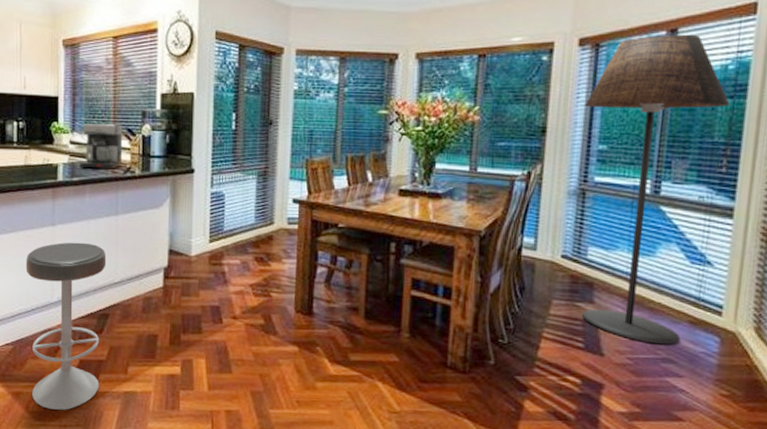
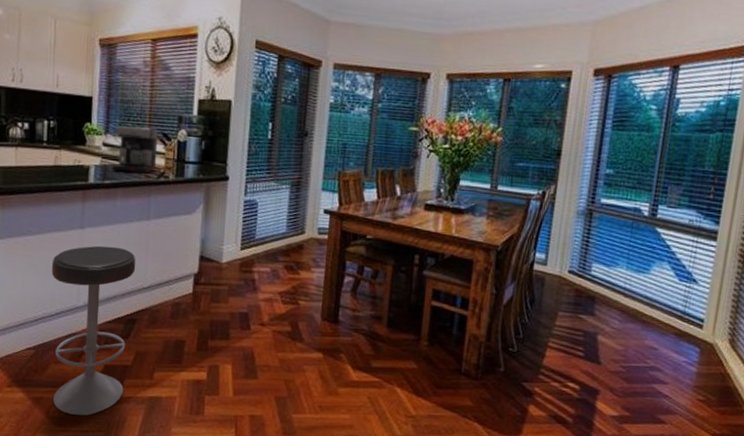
floor lamp: present [582,34,730,345] -> none [584,70,720,355]

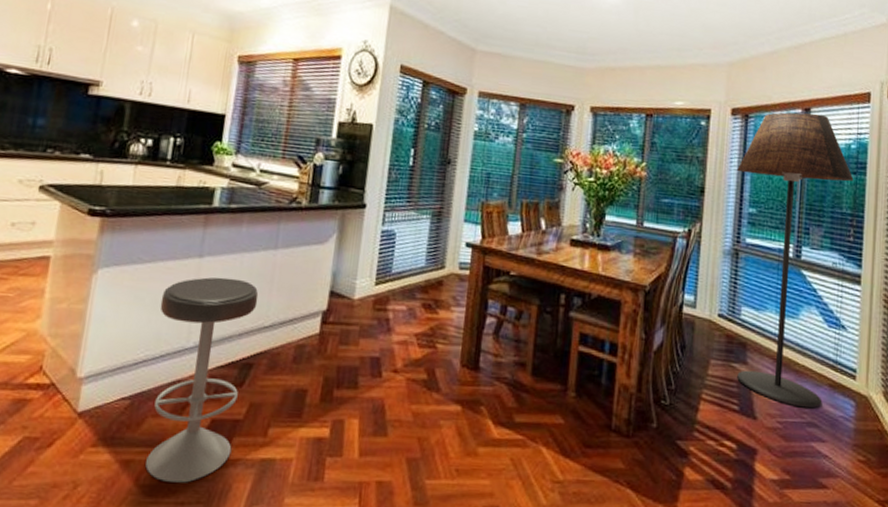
coffee maker: present [112,126,159,174] -> none [240,146,294,198]
floor lamp: none [584,70,720,355] -> present [737,112,854,409]

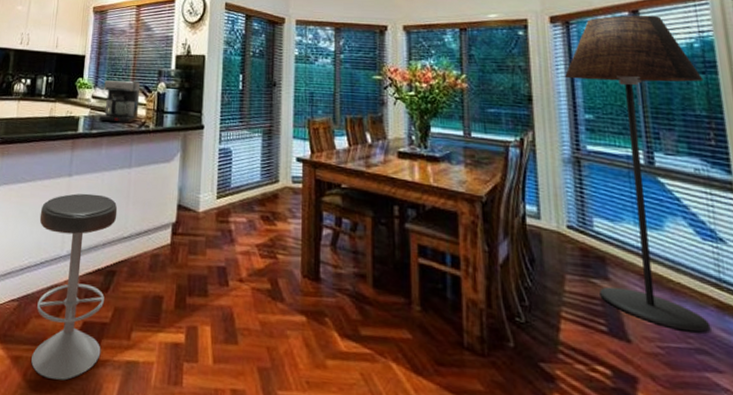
coffee maker: none [240,146,294,198] -> present [99,80,141,123]

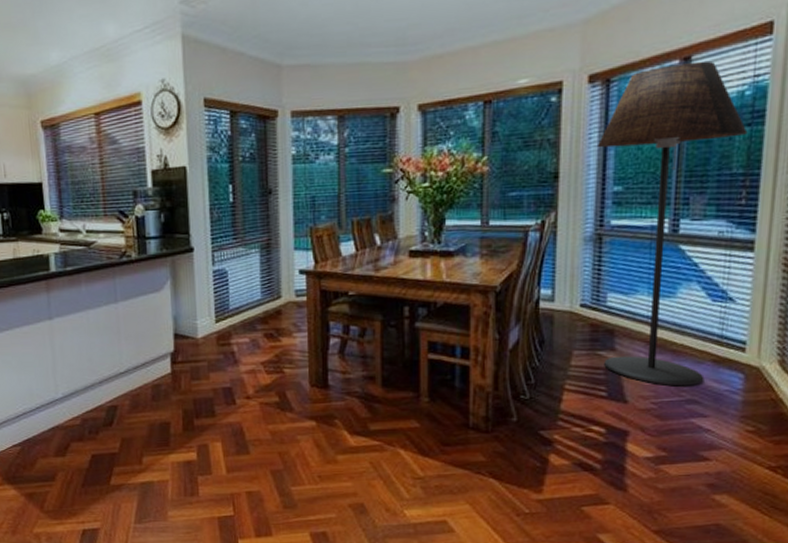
bar stool: present [31,193,118,381] -> none [25,334,115,507]
coffee maker: present [99,80,141,123] -> none [71,207,117,257]

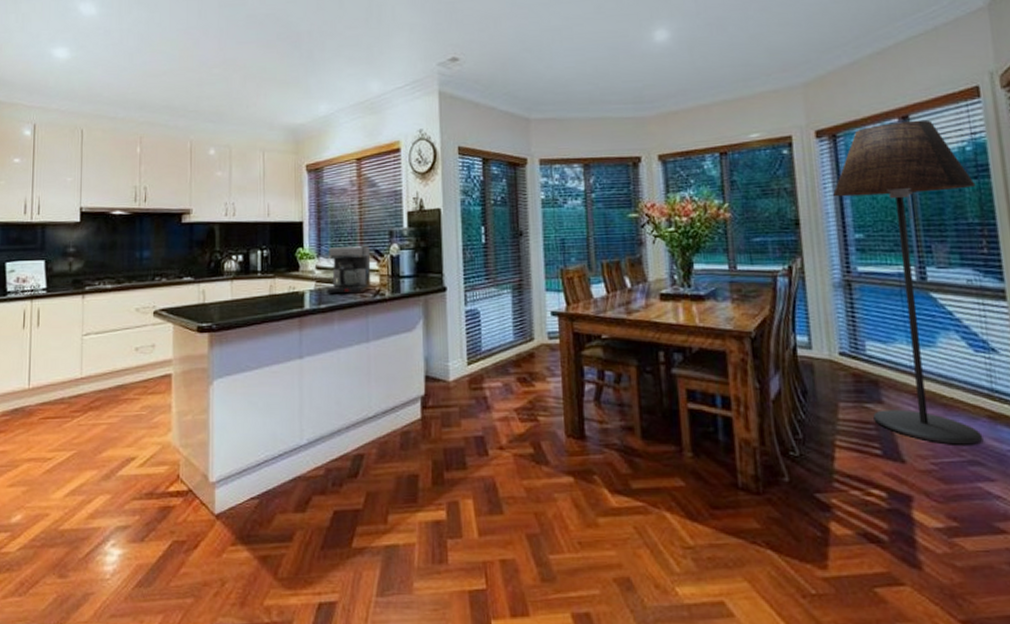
coffee maker: none [71,207,117,257] -> present [327,246,371,294]

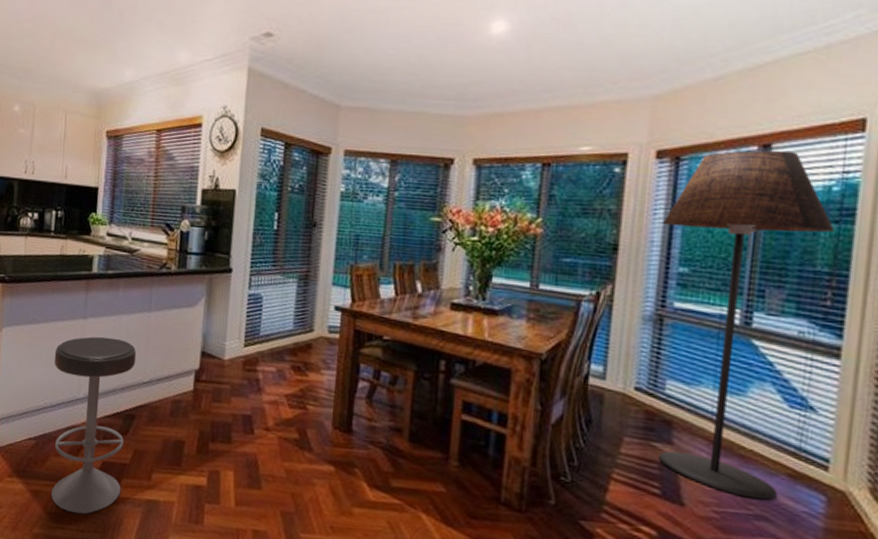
bar stool: none [272,374,359,574] -> present [51,336,137,514]
coffee maker: present [327,246,371,294] -> none [115,216,162,264]

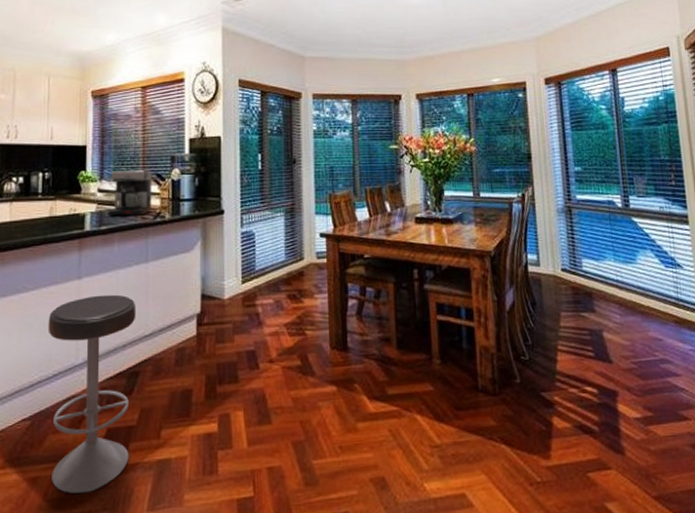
coffee maker: none [115,216,162,264] -> present [108,170,152,216]
floor lamp: present [659,150,835,501] -> none [558,73,671,347]

